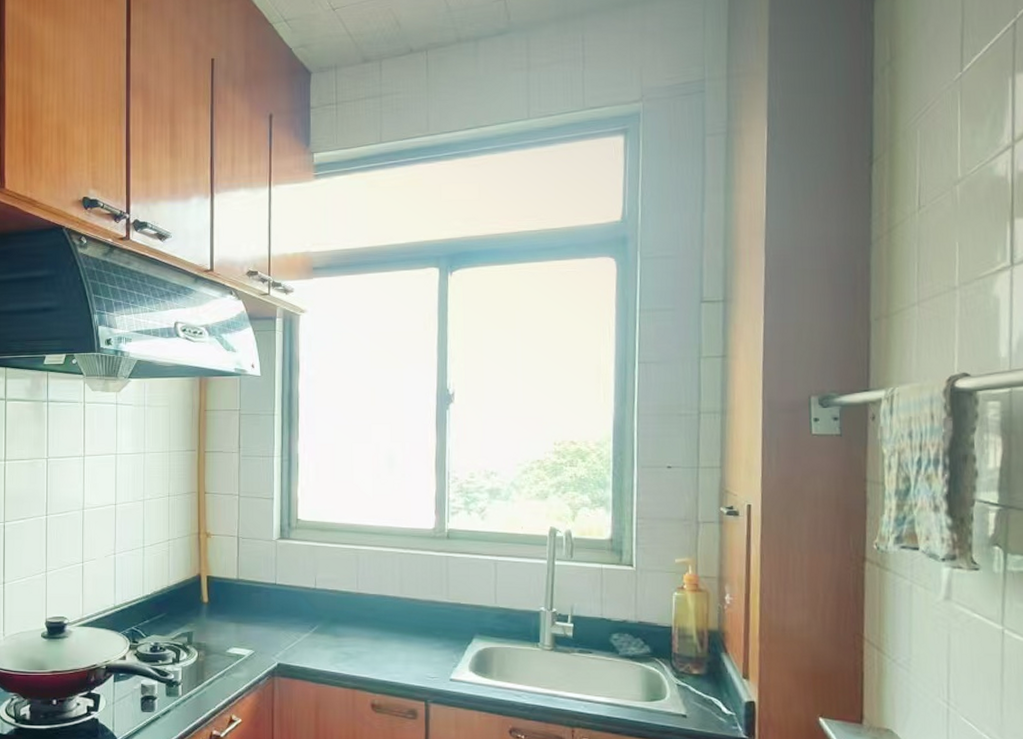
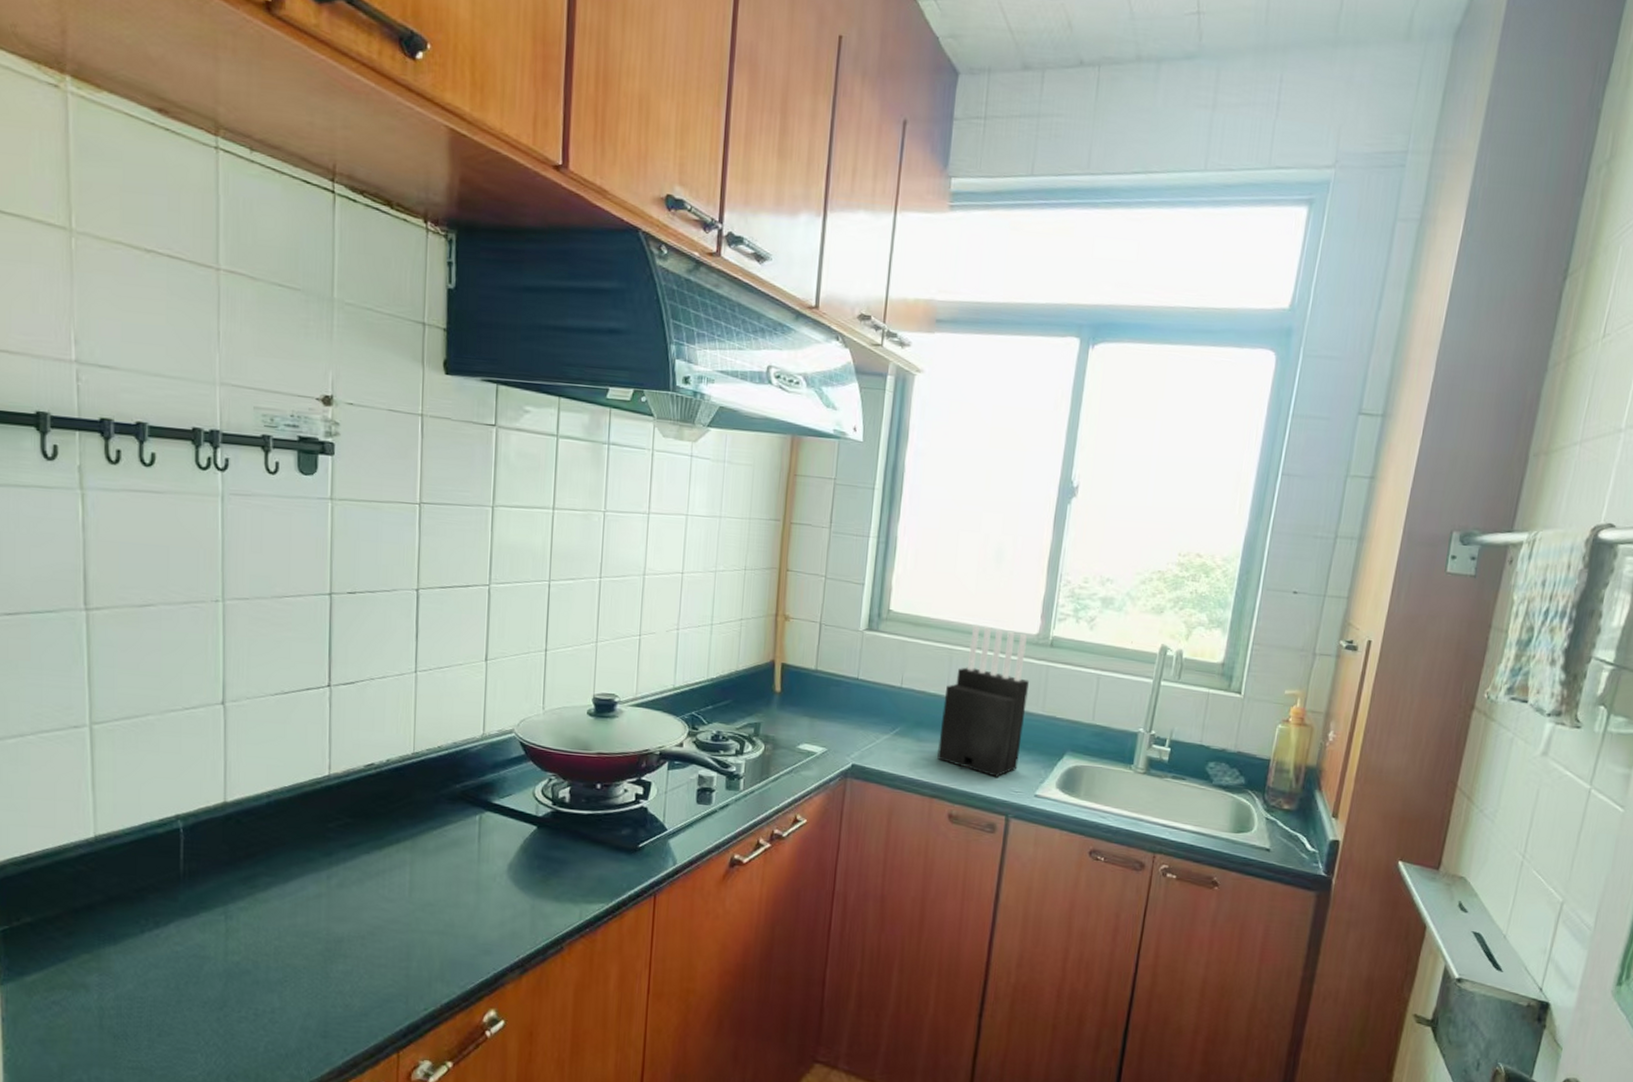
knife block: none [355,525,432,665] -> present [937,625,1029,777]

